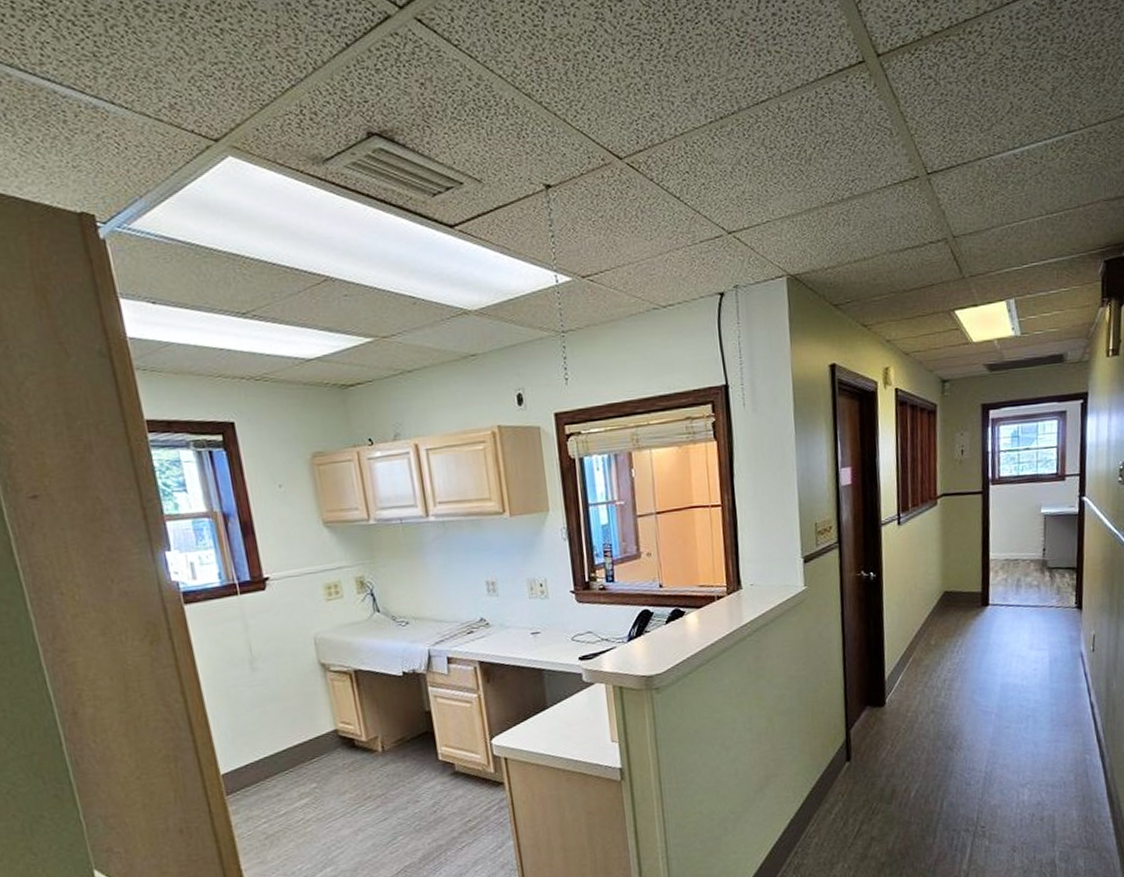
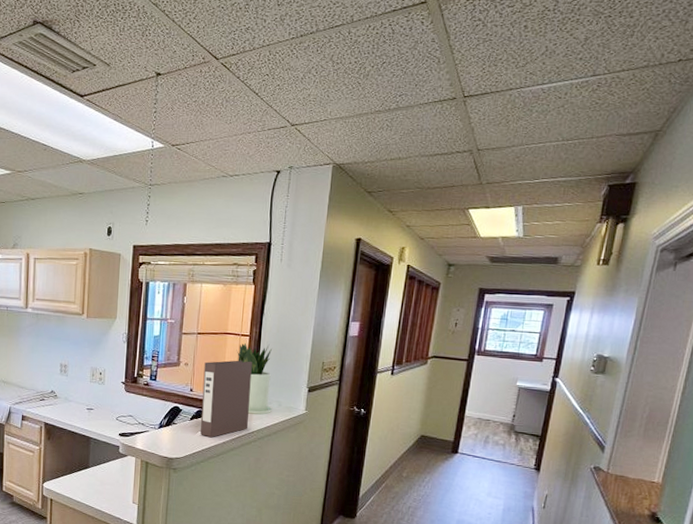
binder: none [671,536,739,642] -> present [200,360,252,438]
planter: none [708,511,765,603] -> present [236,343,273,415]

